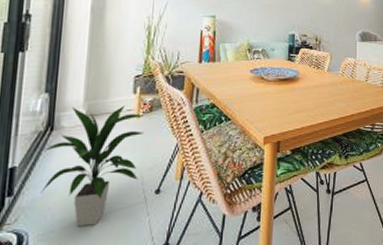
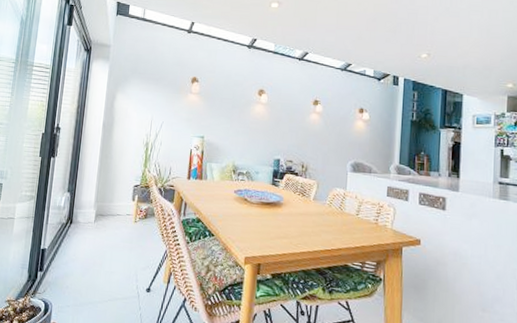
indoor plant: present [41,105,144,227] -> none [62,206,140,309]

